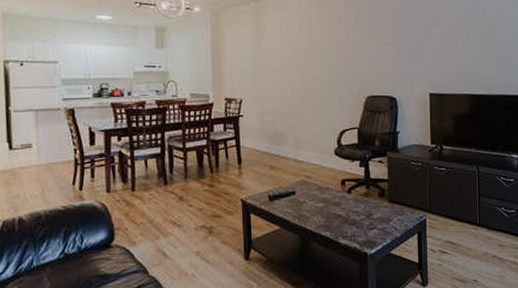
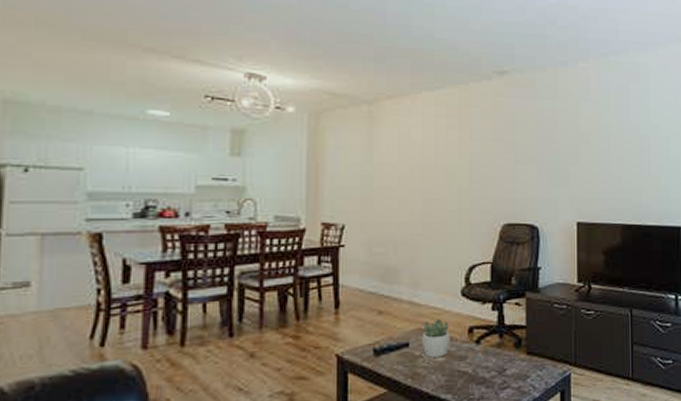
succulent plant: none [305,173,327,203] -> present [421,318,450,358]

